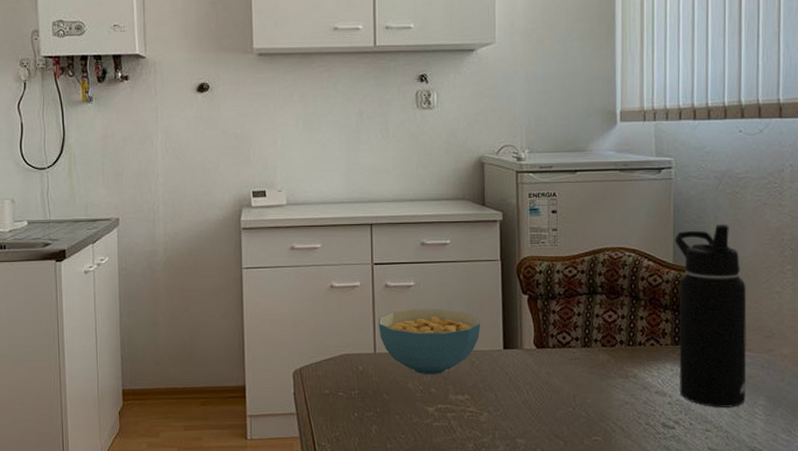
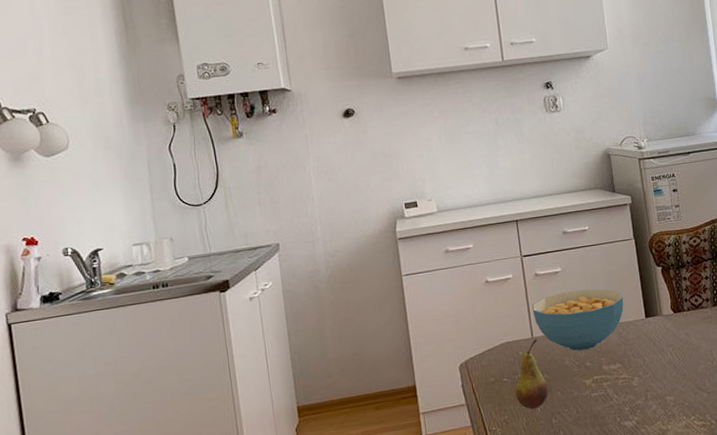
fruit: none [350,355,387,430] -> present [515,339,549,410]

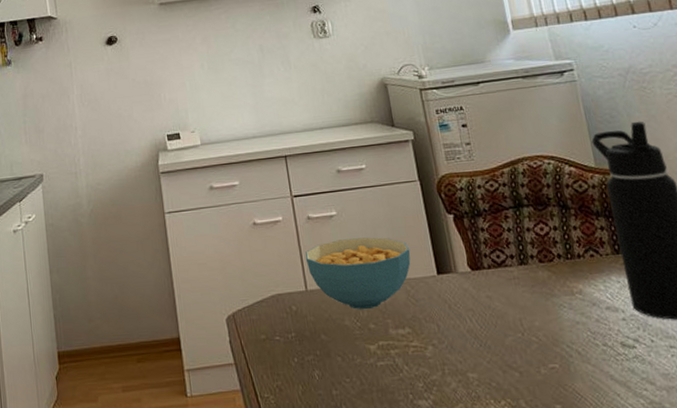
fruit: present [515,339,549,410] -> none [288,292,327,376]

